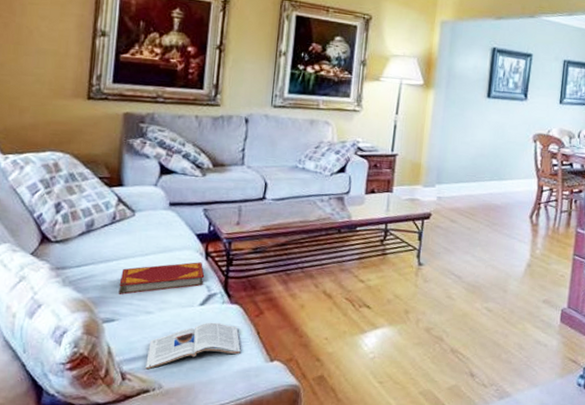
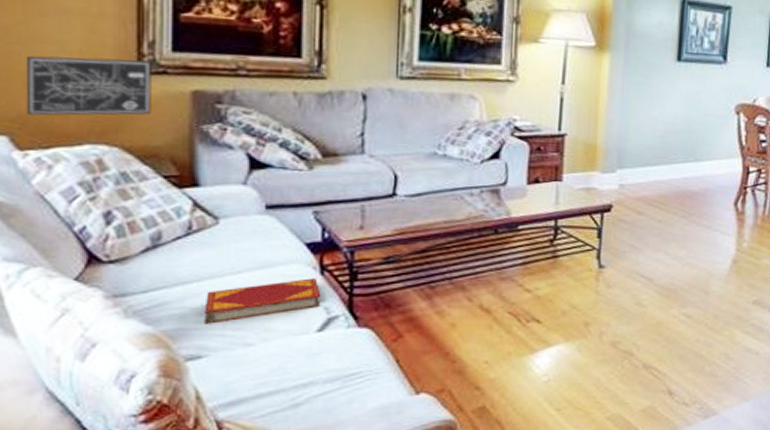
wall art: none [9,84,98,131] -> present [25,55,152,116]
magazine: present [145,322,241,370] -> none [249,351,376,415]

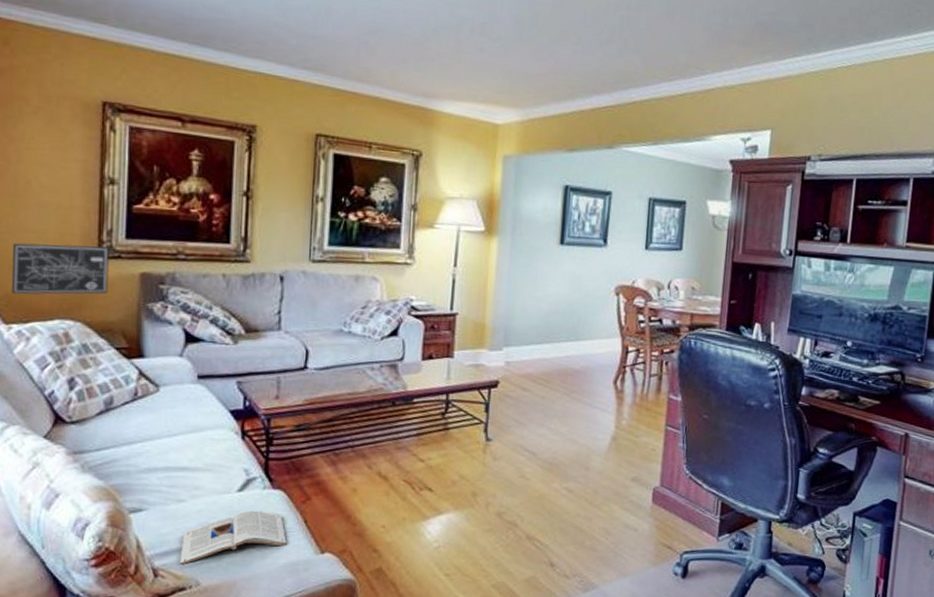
hardback book: present [204,278,321,326] -> none [145,442,242,482]
magazine: none [249,351,376,415] -> present [180,510,287,565]

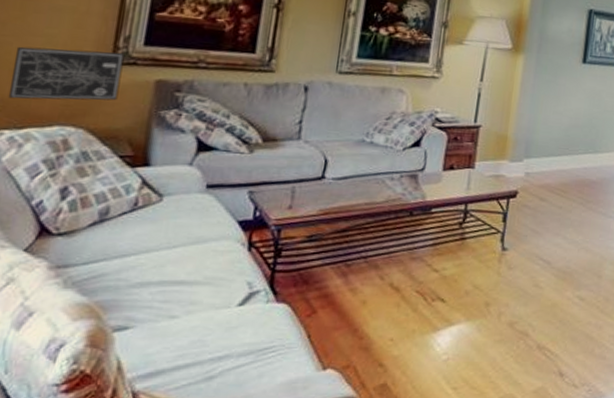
magazine: present [180,510,287,565] -> none [165,325,287,387]

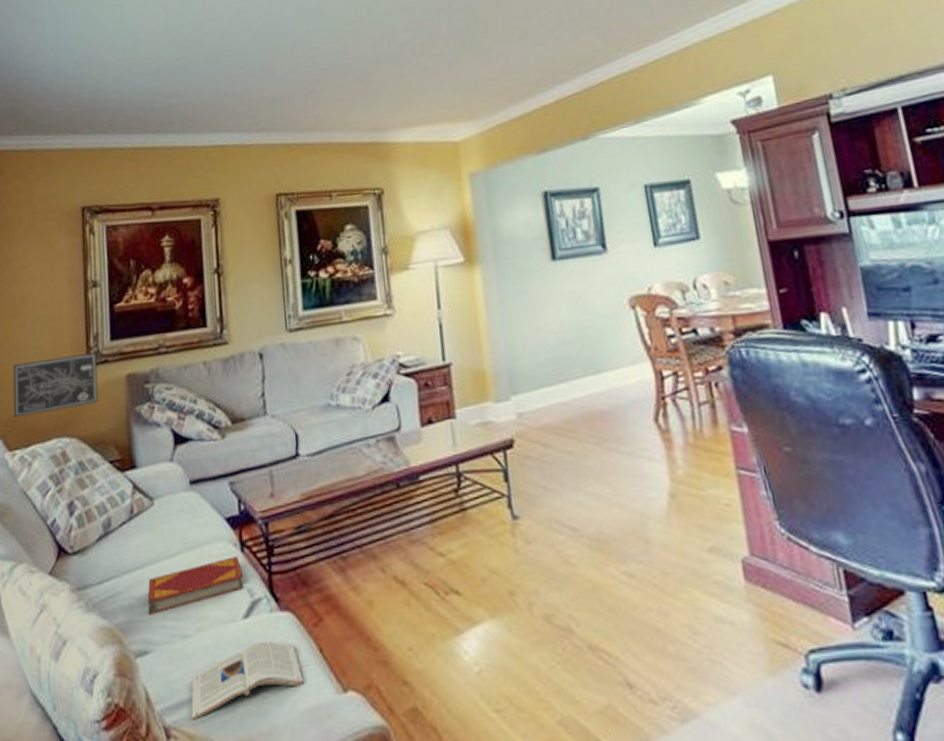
hardback book: none [135,254,247,297] -> present [147,556,245,617]
magazine: none [165,325,287,387] -> present [191,640,303,721]

